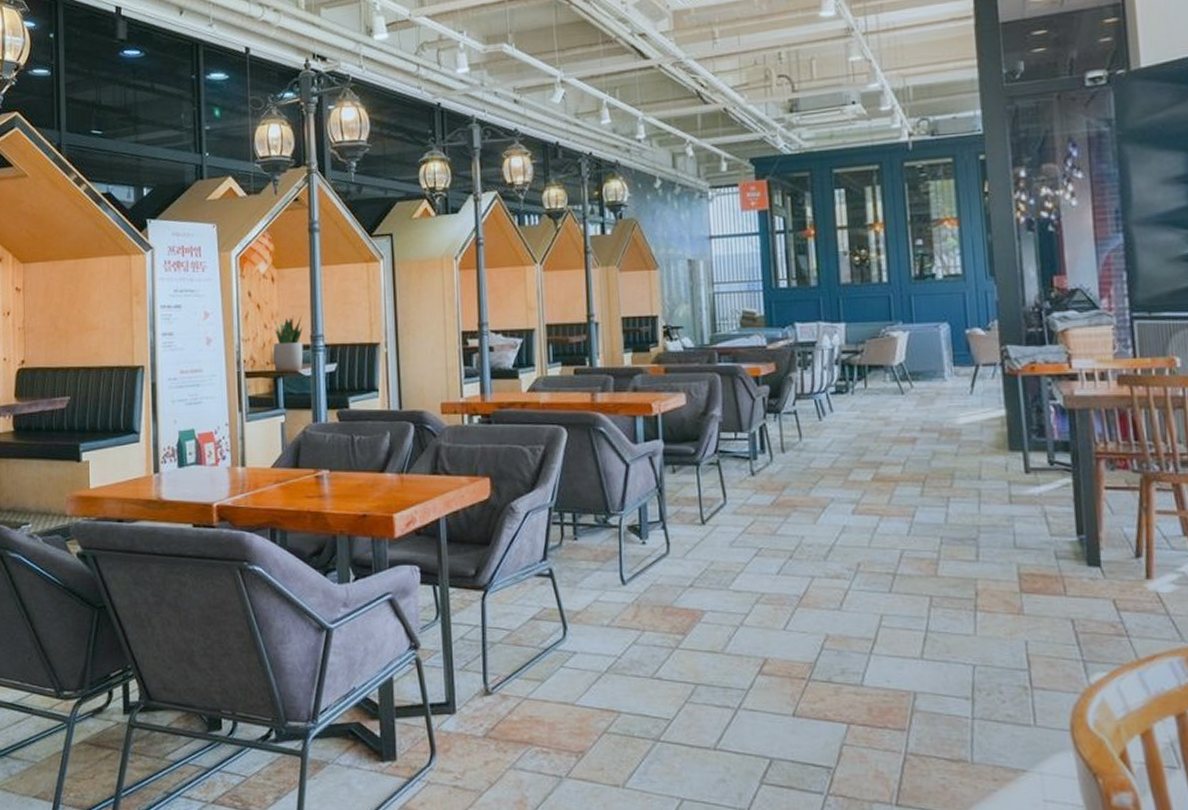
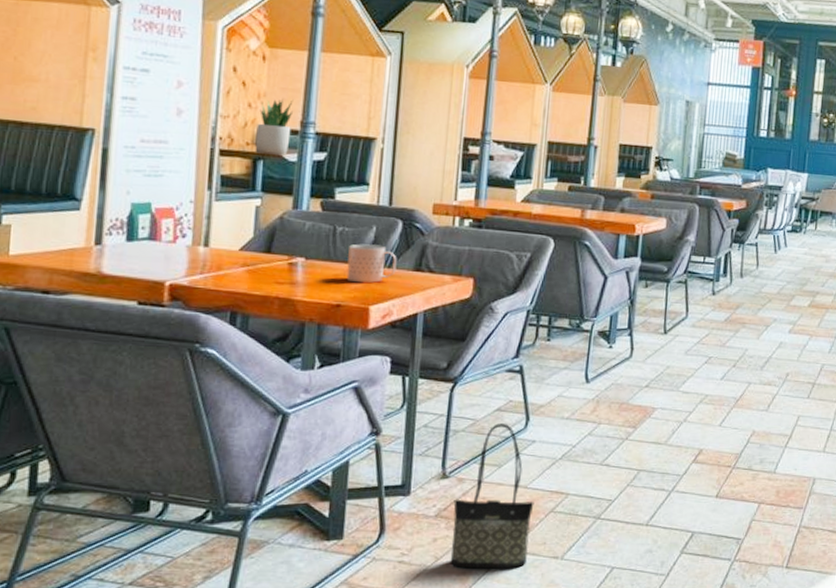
mug: none [367,451,414,491] -> present [346,244,397,283]
tote bag: none [500,634,585,798] -> present [450,423,534,569]

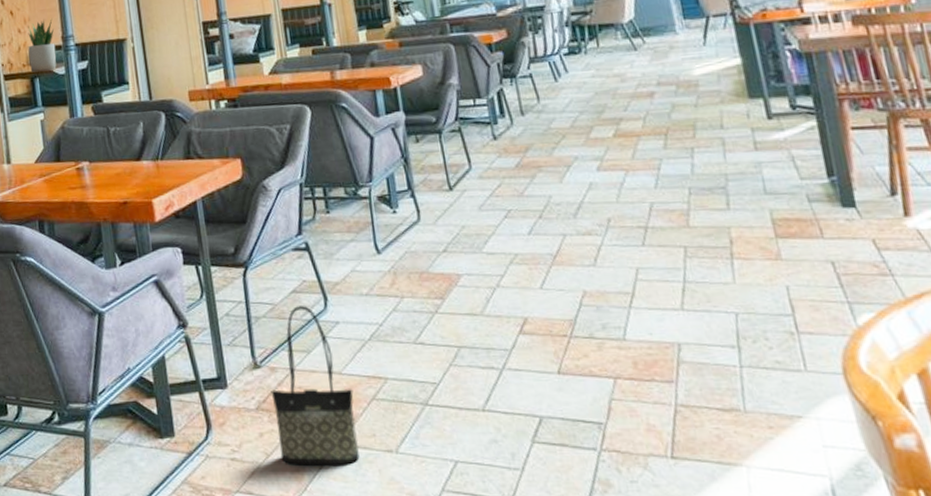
mug: present [346,244,397,283] -> none [123,139,169,179]

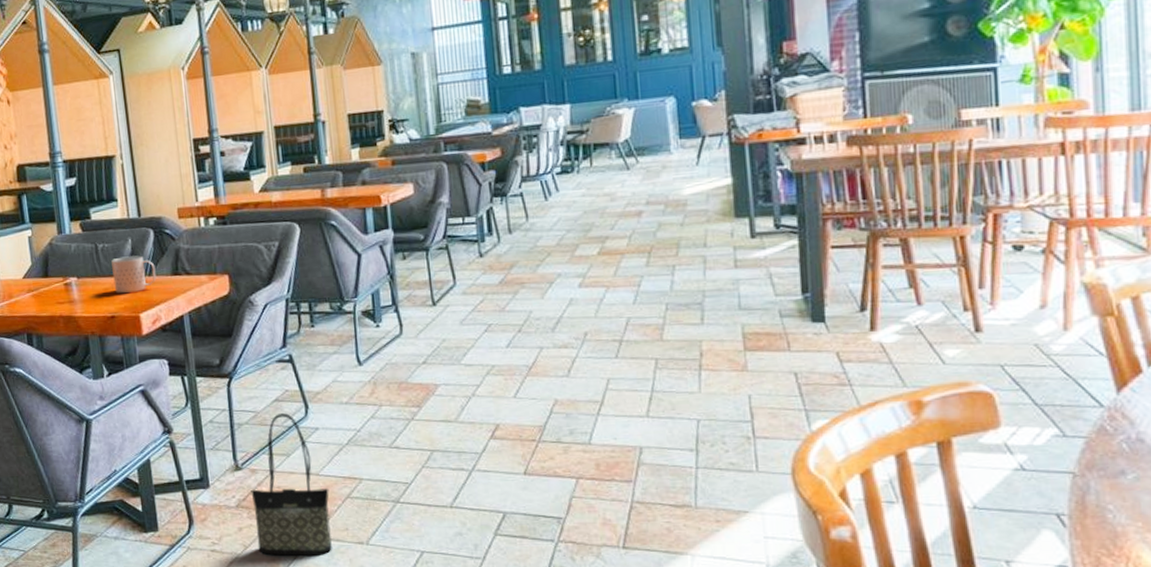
planter: present [27,18,57,73] -> none [13,134,44,190]
mug: none [123,139,169,179] -> present [111,255,157,294]

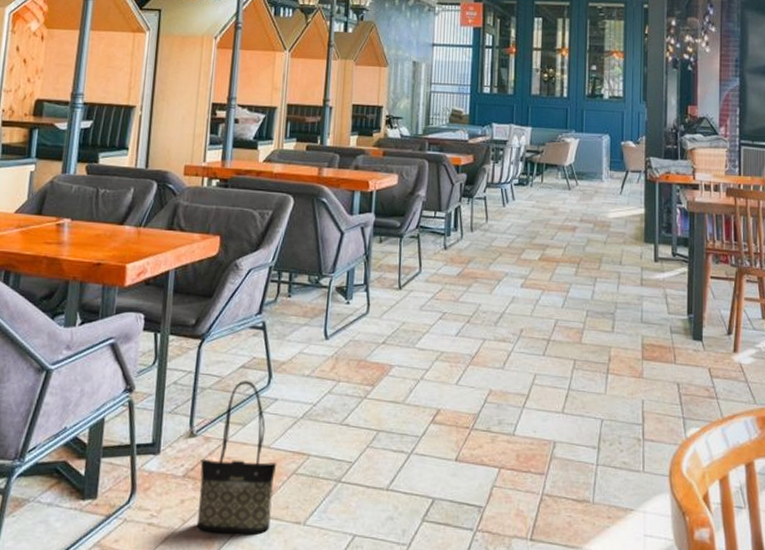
mug: present [111,255,157,294] -> none [106,205,152,242]

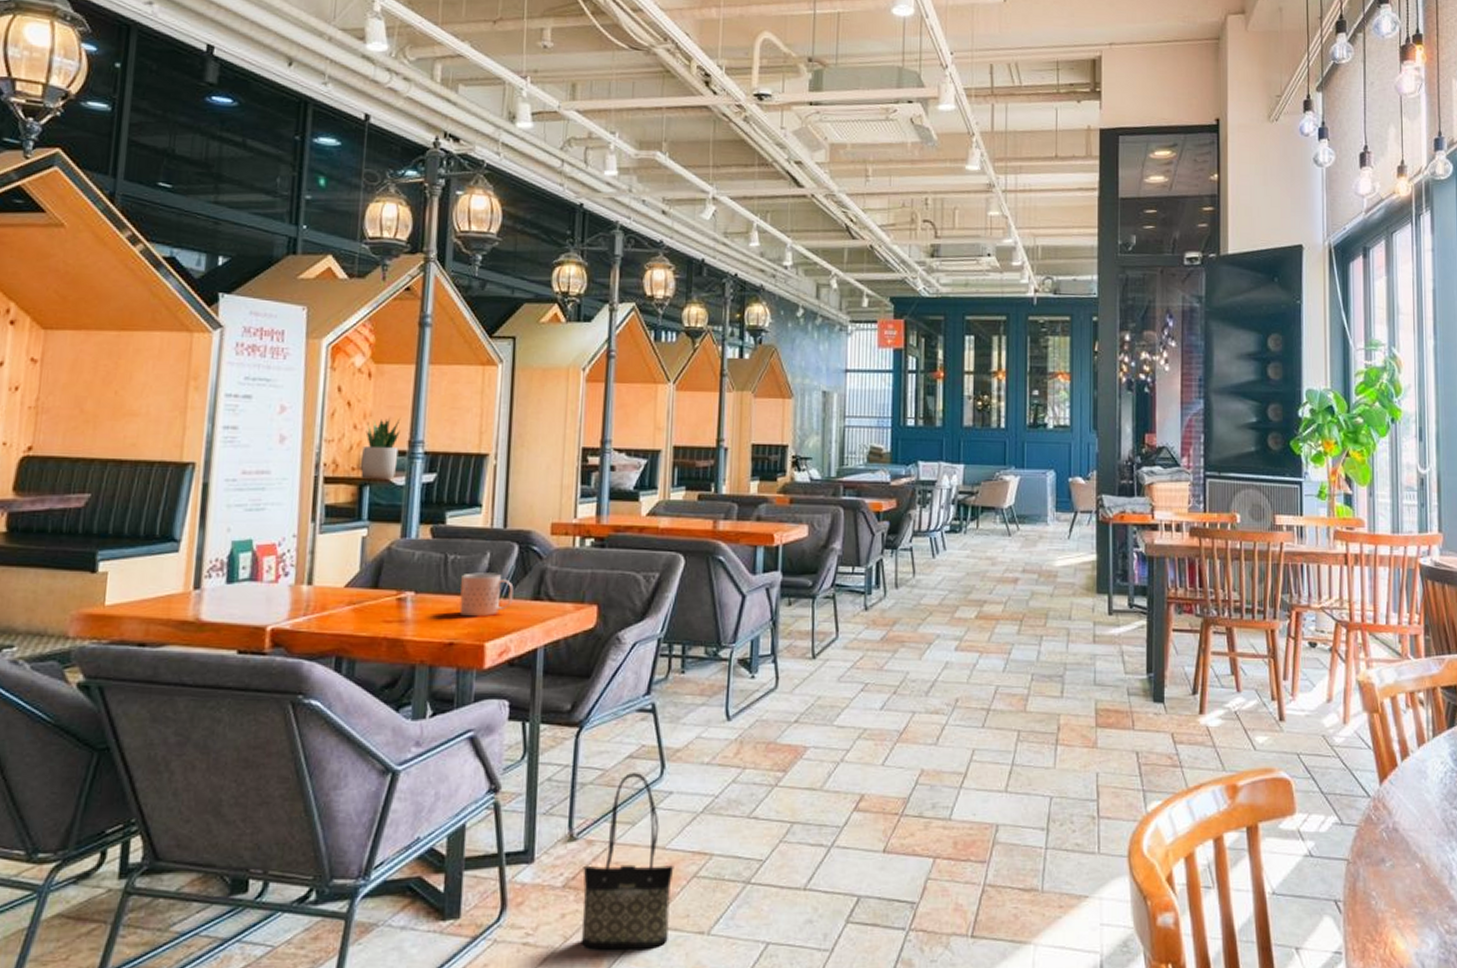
planter: none [31,73,66,126] -> present [360,417,401,481]
mug: none [106,205,152,242] -> present [459,572,514,617]

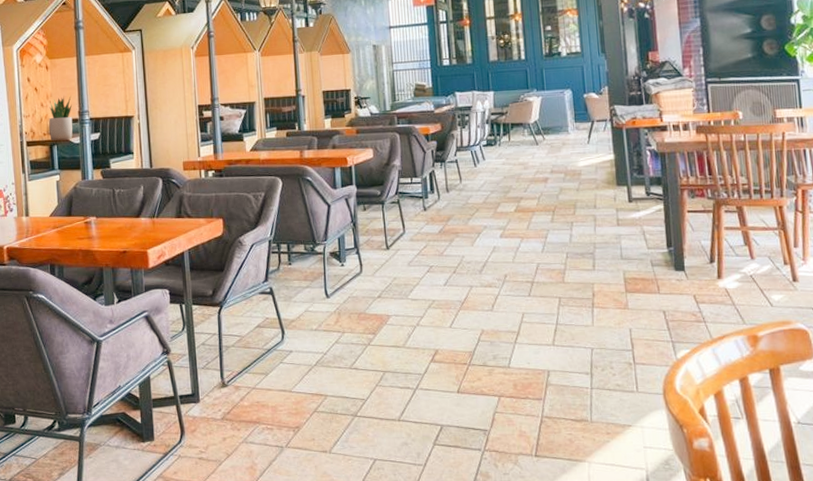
mug: present [459,572,514,617] -> none [126,200,163,232]
tote bag: present [580,773,674,950] -> none [234,338,301,463]

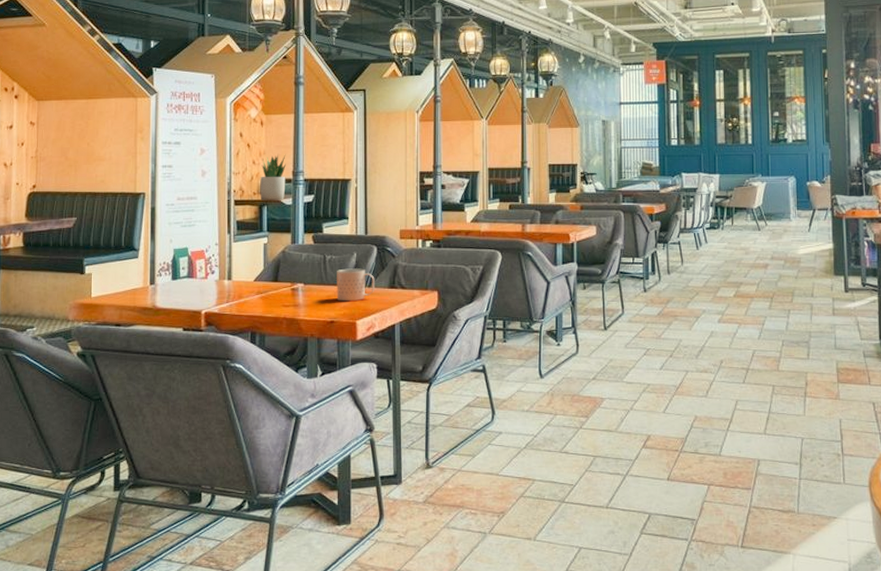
mug: none [126,200,163,232] -> present [337,268,375,302]

